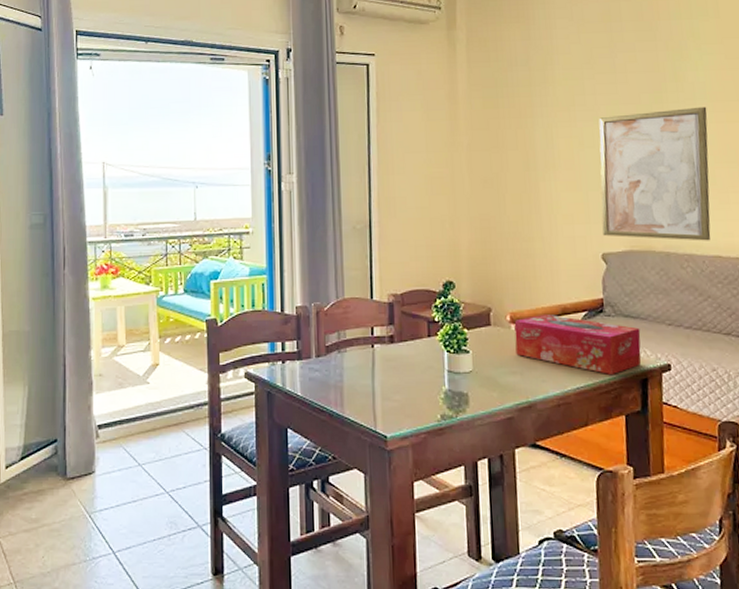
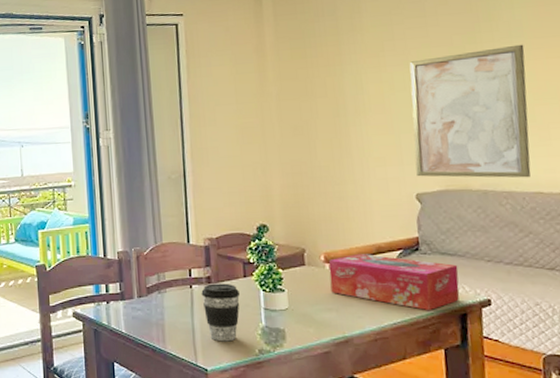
coffee cup: none [383,343,424,406] -> present [201,283,241,342]

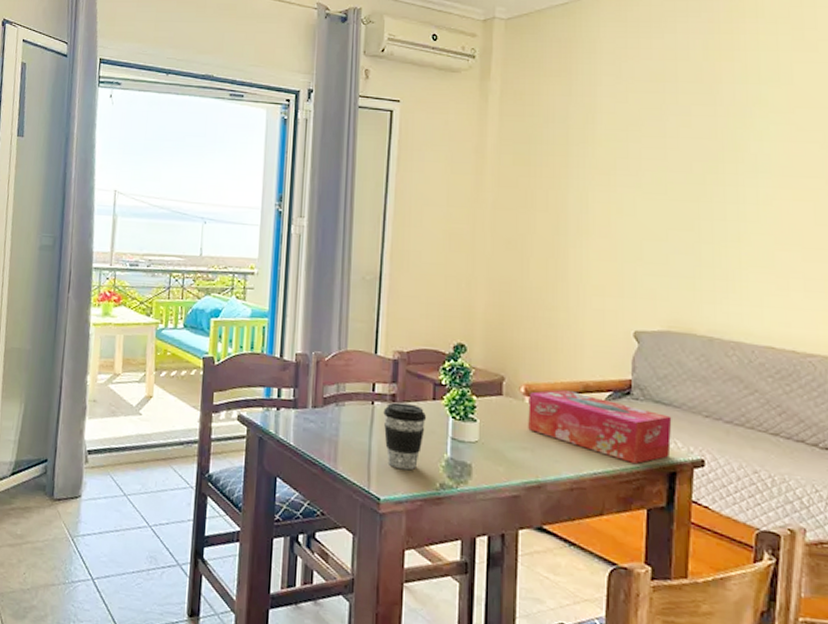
wall art: present [409,44,531,178] -> none [637,181,770,330]

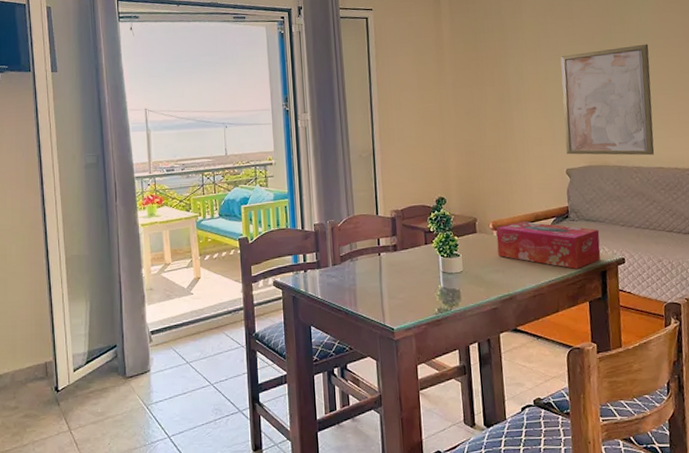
coffee cup: present [383,402,427,471] -> none [388,250,422,303]
wall art: none [637,181,770,330] -> present [560,44,655,156]

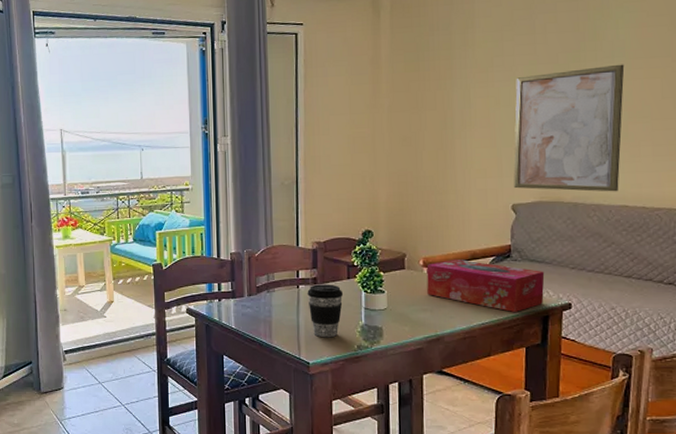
coffee cup: none [388,250,422,303] -> present [307,284,344,338]

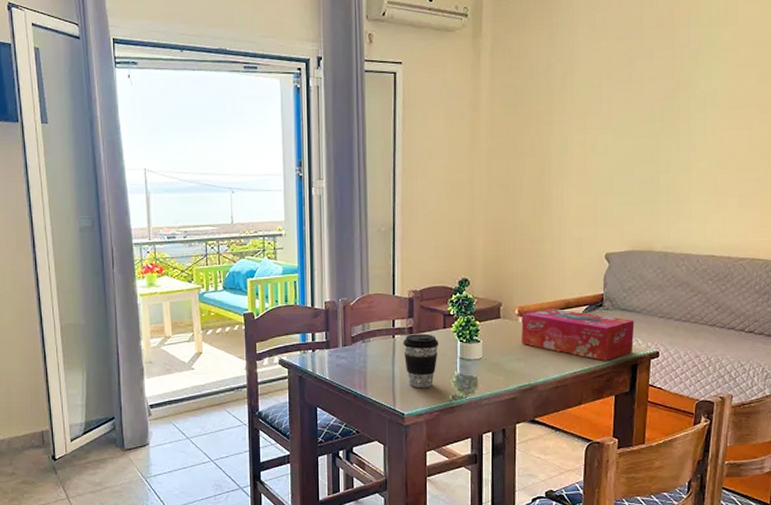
wall art: present [513,64,625,192] -> none [608,114,716,242]

